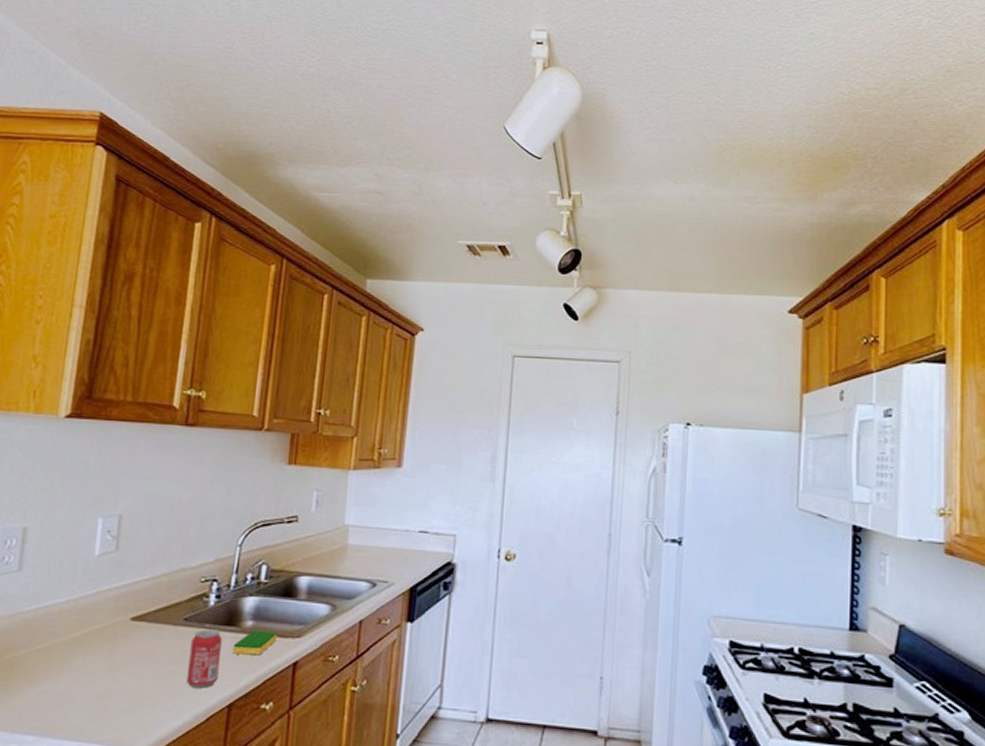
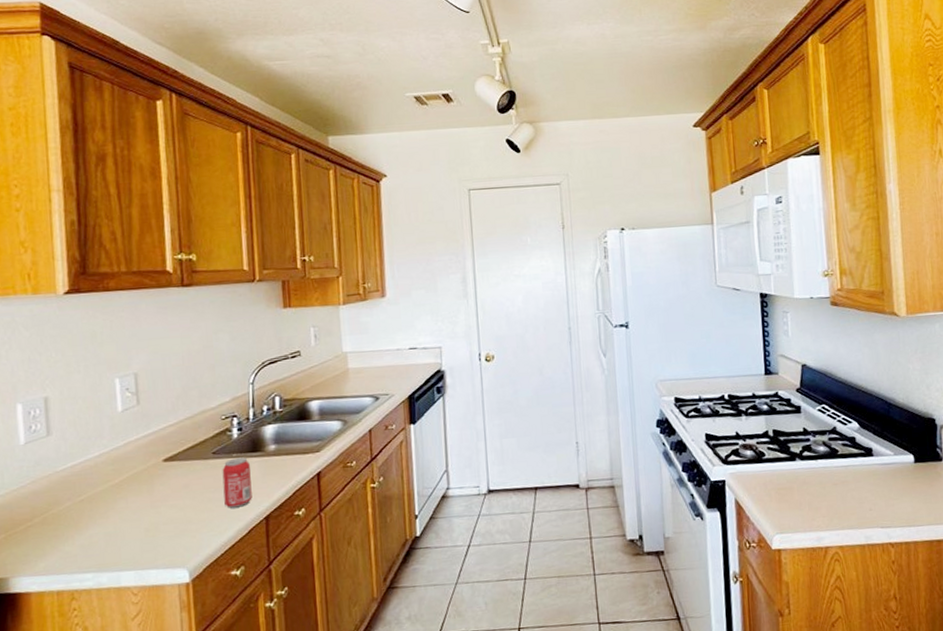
dish sponge: present [232,630,278,656] -> none [261,450,300,475]

